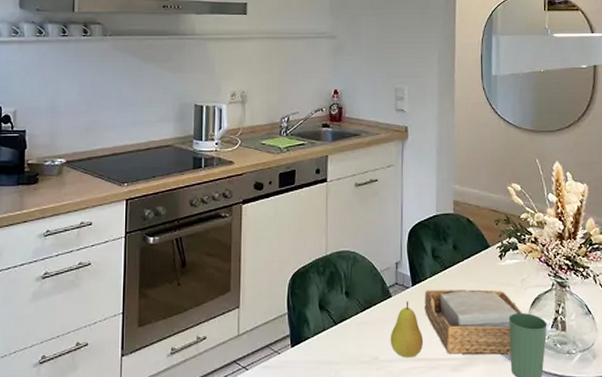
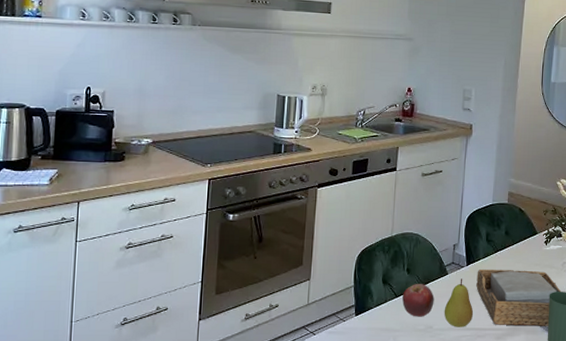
fruit: none [342,309,378,347] -> present [402,284,434,317]

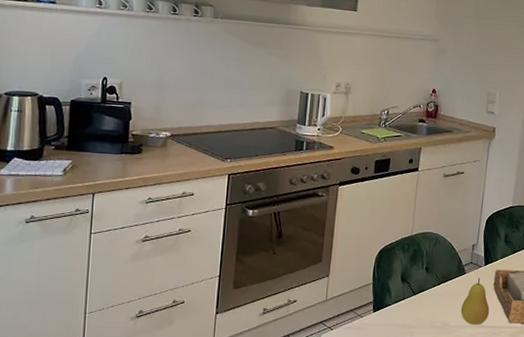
fruit: present [402,284,434,317] -> none [420,282,452,314]

